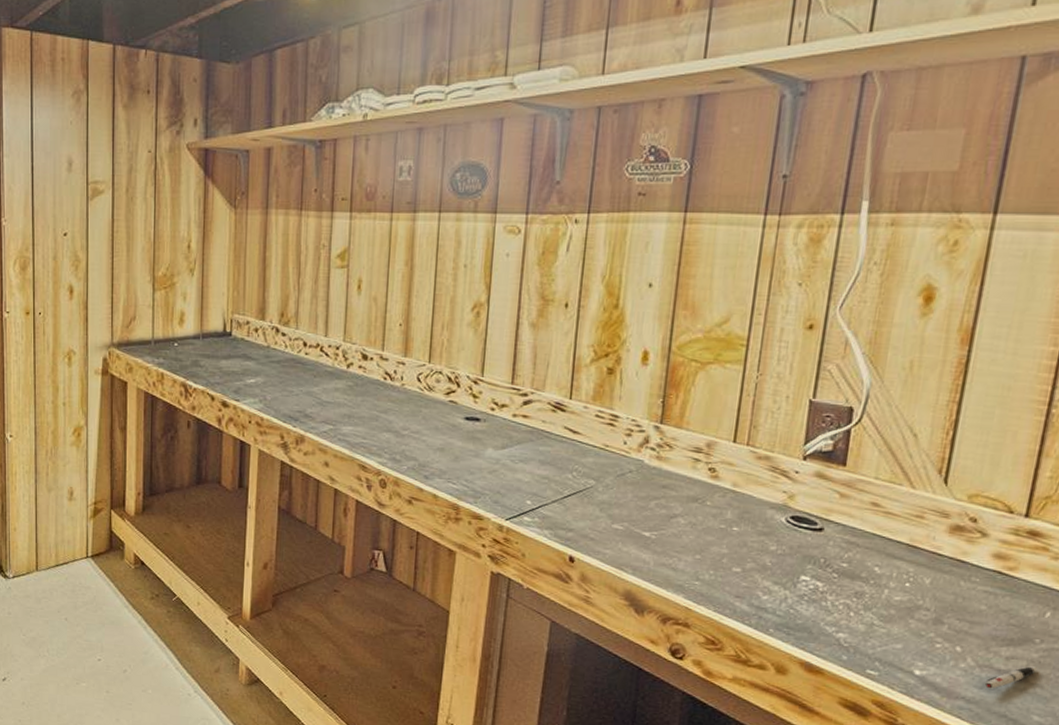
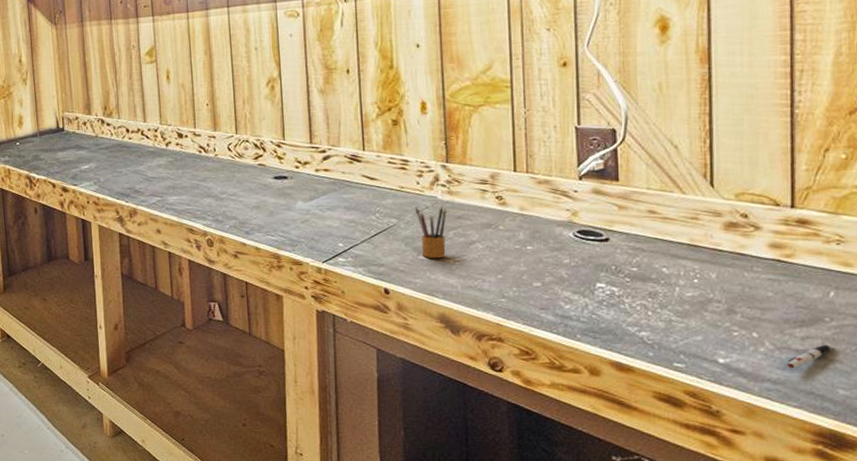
pencil box: none [616,469,652,530] -> present [415,205,447,259]

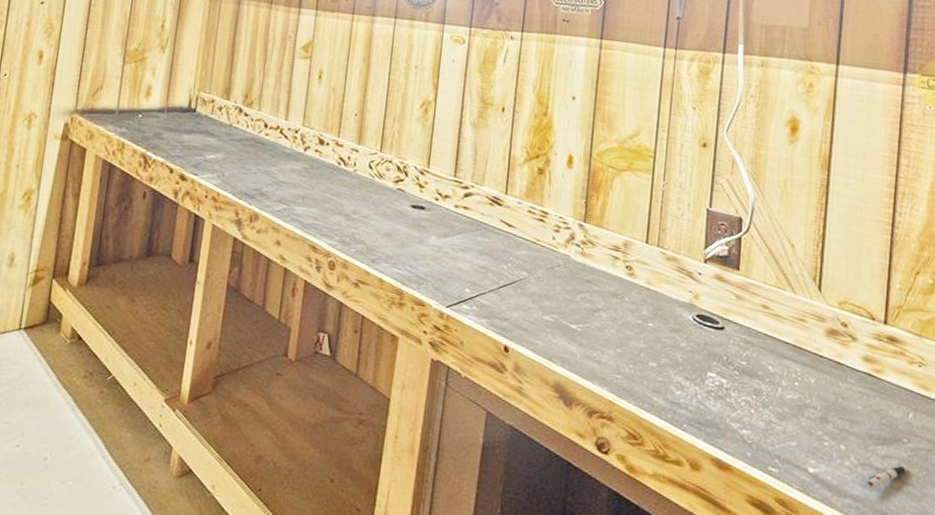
pencil box: present [415,205,447,259] -> none [546,263,577,322]

